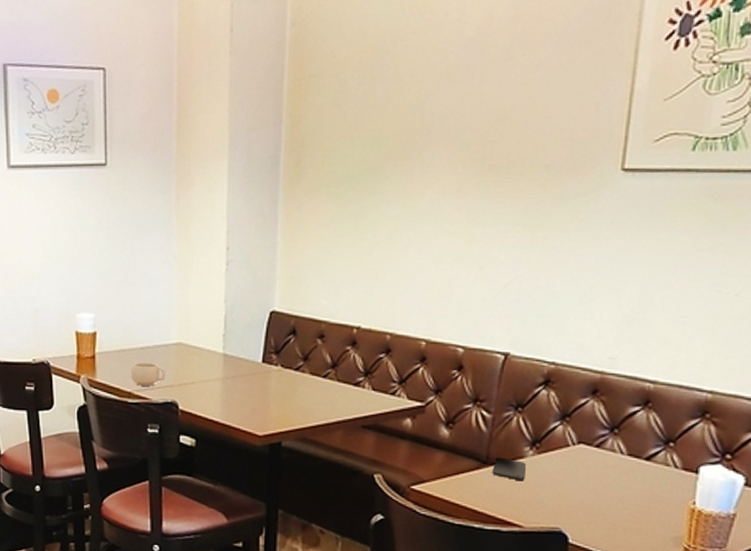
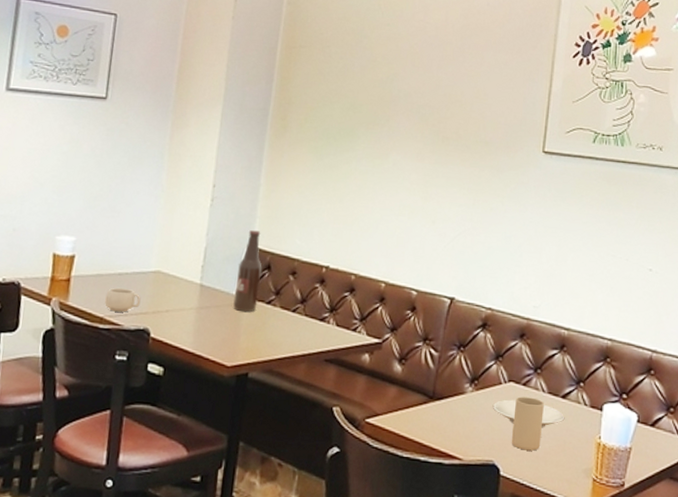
beer bottle: none [260,292,287,381] -> present [233,229,262,313]
smartphone: present [492,457,526,481] -> none [437,393,466,416]
saucer: none [558,463,649,494] -> present [492,399,565,428]
cup: none [581,459,623,518] -> present [511,396,544,451]

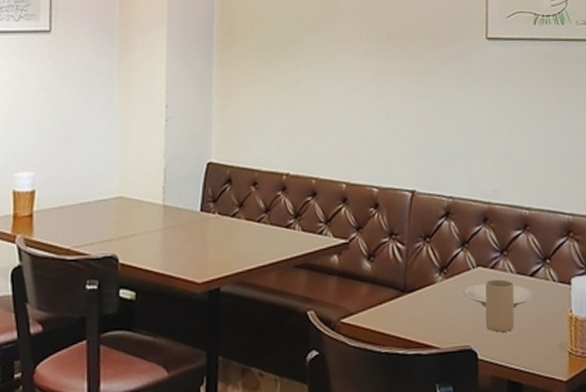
mug: present [105,287,141,312] -> none [70,217,106,242]
beer bottle: present [233,229,262,313] -> none [198,145,223,228]

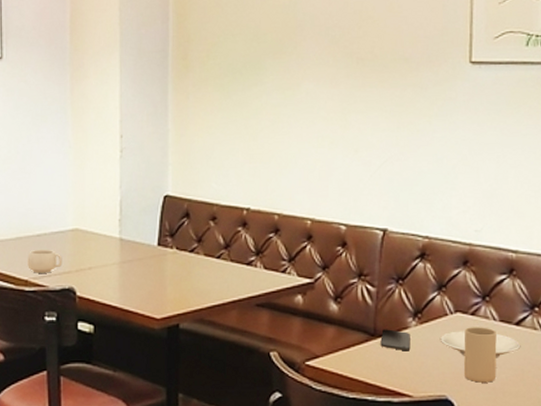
mug: none [70,217,106,242] -> present [27,249,62,273]
smartphone: none [410,284,438,306] -> present [380,329,411,352]

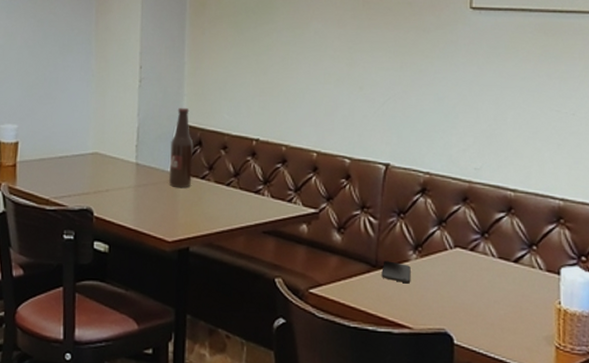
mug: present [27,249,62,273] -> none [49,170,82,194]
beer bottle: none [155,177,181,263] -> present [169,107,194,188]
saucer: present [439,331,521,358] -> none [439,266,519,295]
cup: present [463,327,497,383] -> none [462,262,496,318]

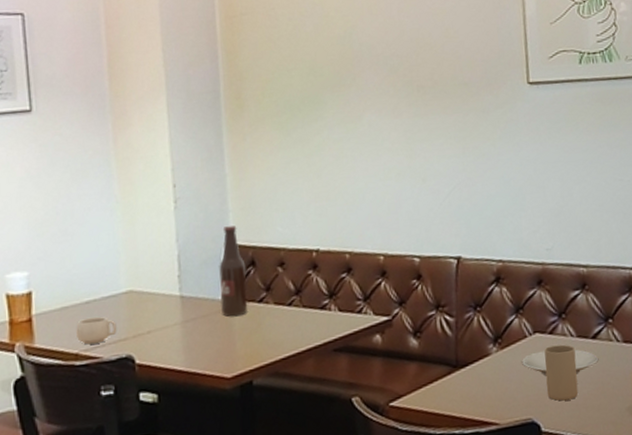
mug: none [49,170,82,194] -> present [76,316,117,345]
smartphone: present [381,261,411,284] -> none [463,358,494,379]
saucer: none [439,266,519,295] -> present [521,349,599,376]
cup: none [462,262,496,318] -> present [544,344,579,401]

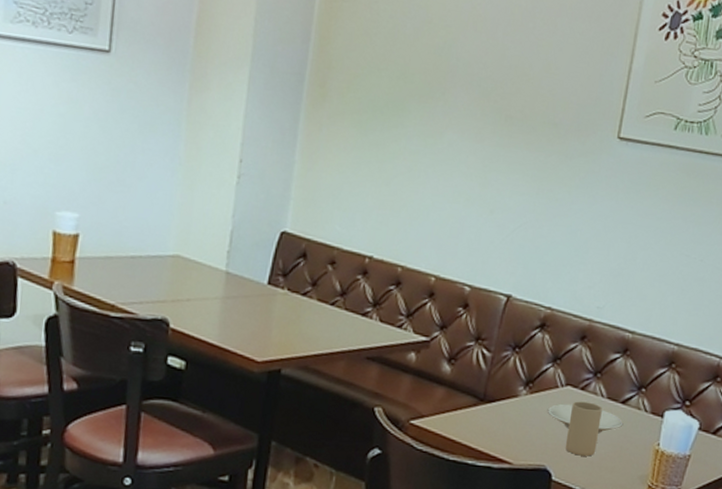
mug: present [76,316,117,345] -> none [116,272,158,300]
beer bottle: present [219,225,248,317] -> none [264,212,297,304]

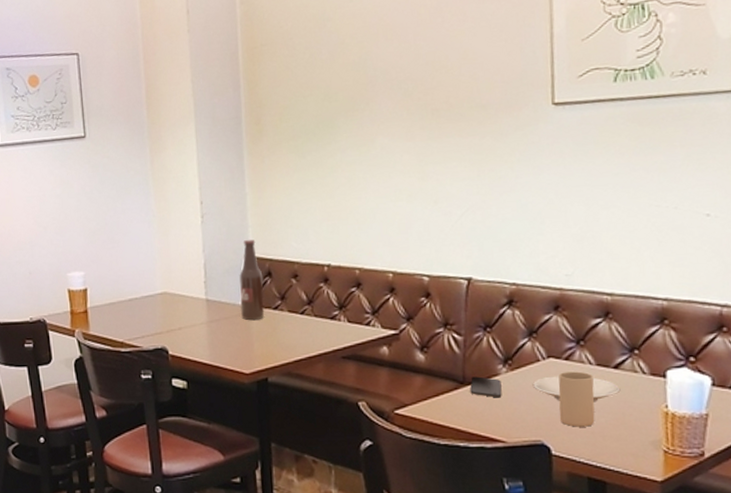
beer bottle: none [264,212,297,304] -> present [239,239,265,321]
smartphone: none [488,395,519,420] -> present [470,376,502,398]

